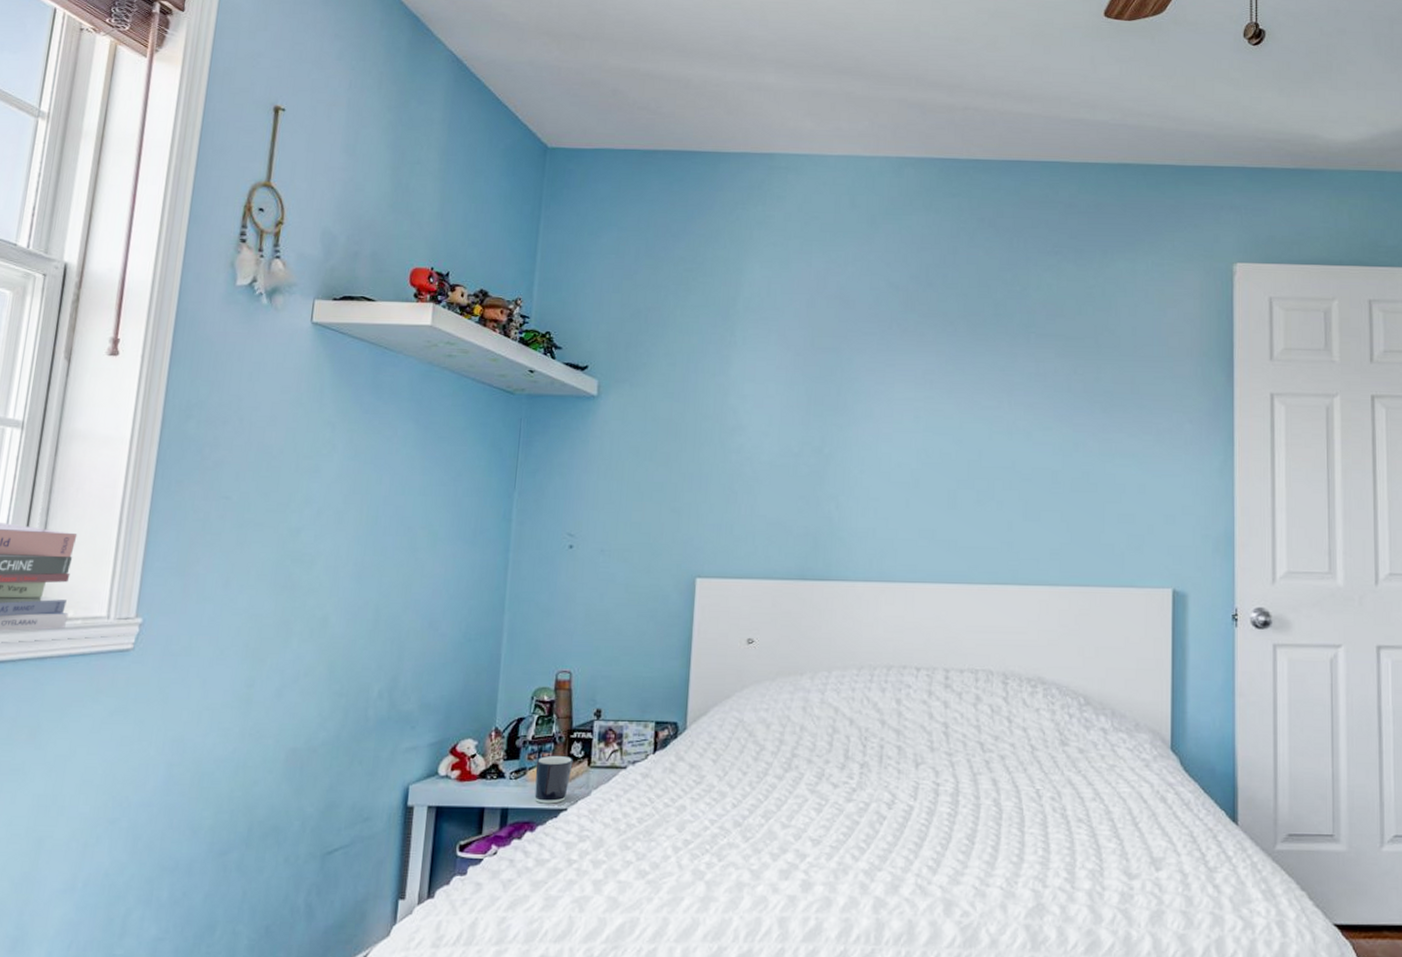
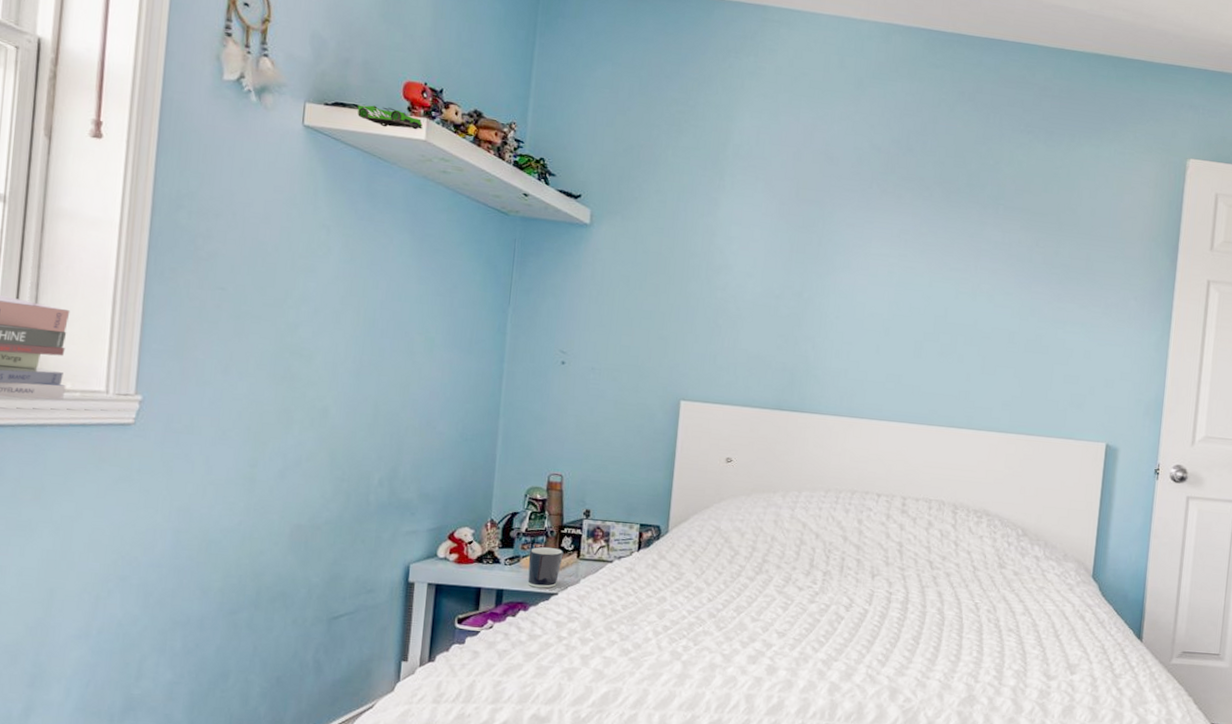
toy car: none [364,295,429,316] -> present [357,104,423,130]

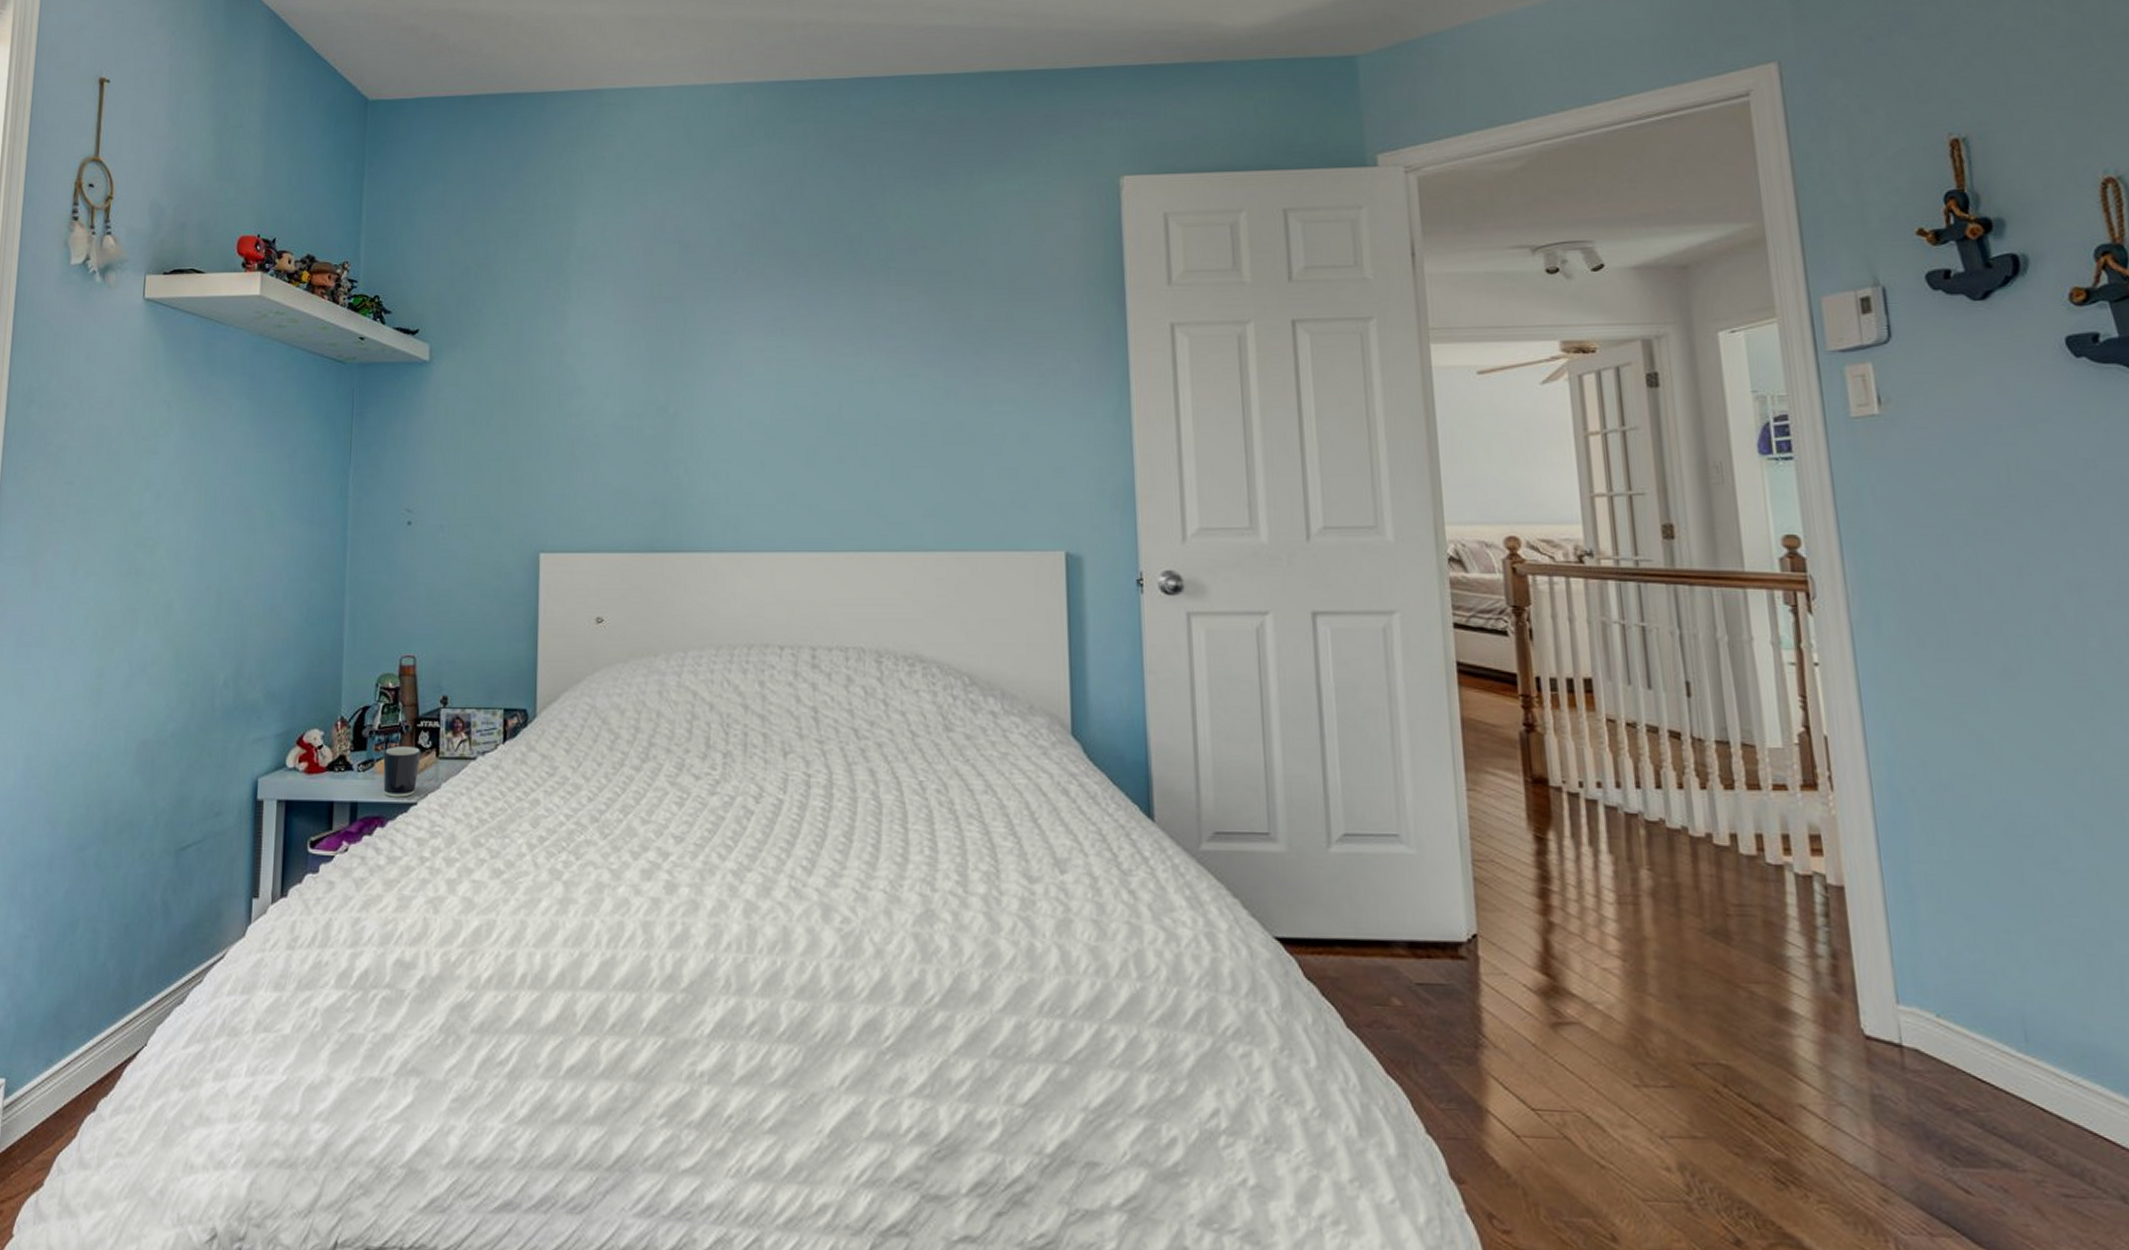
toy car: present [357,104,423,130] -> none [194,266,258,288]

